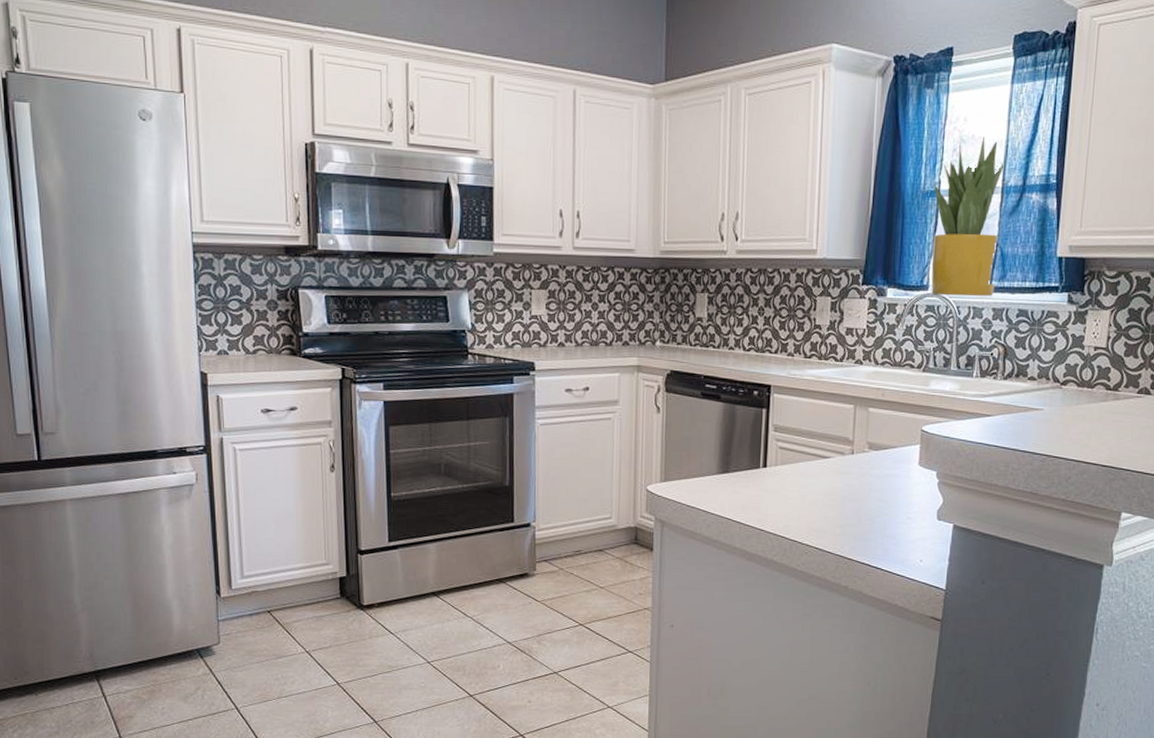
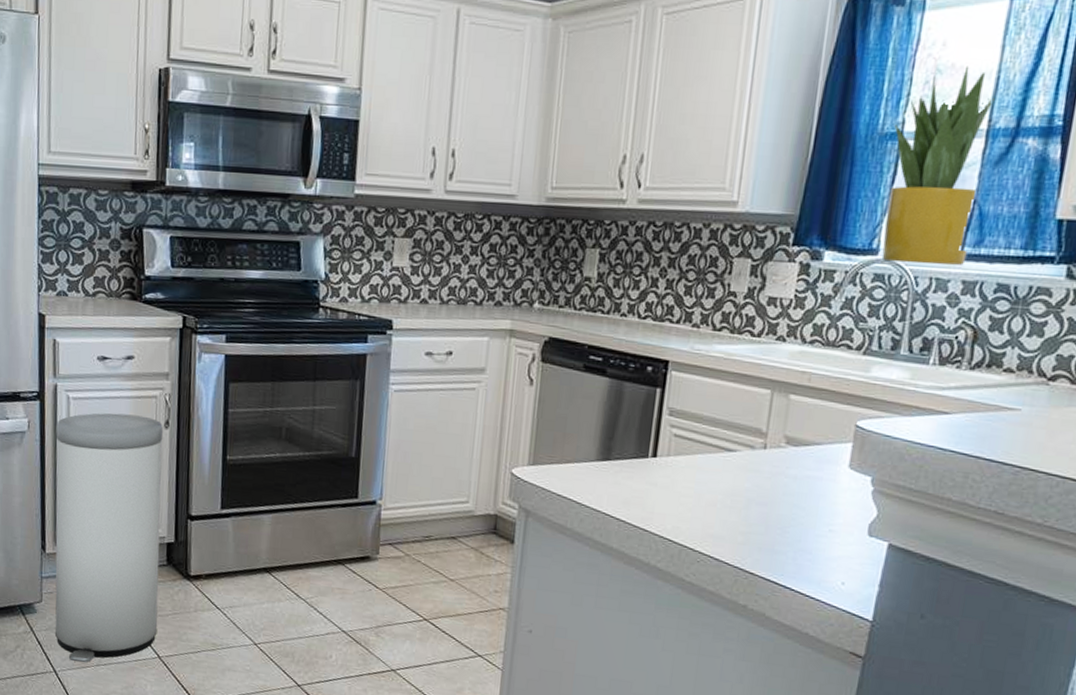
pedal bin: none [224,461,335,697] -> present [54,413,163,663]

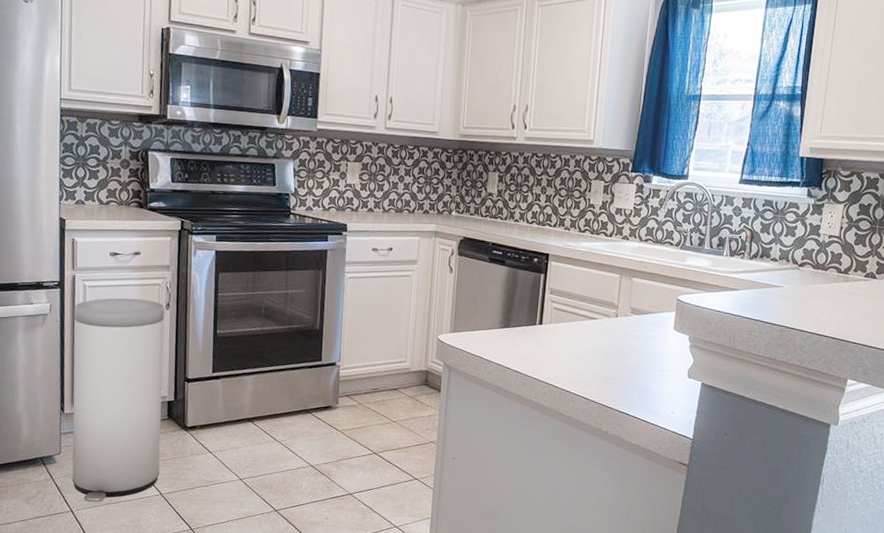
planter: present [881,66,995,266] -> none [690,51,758,187]

